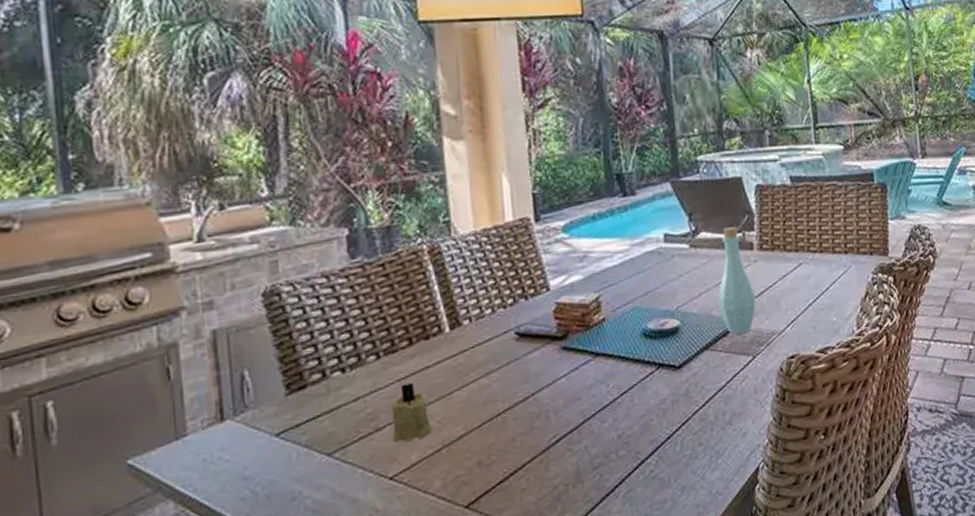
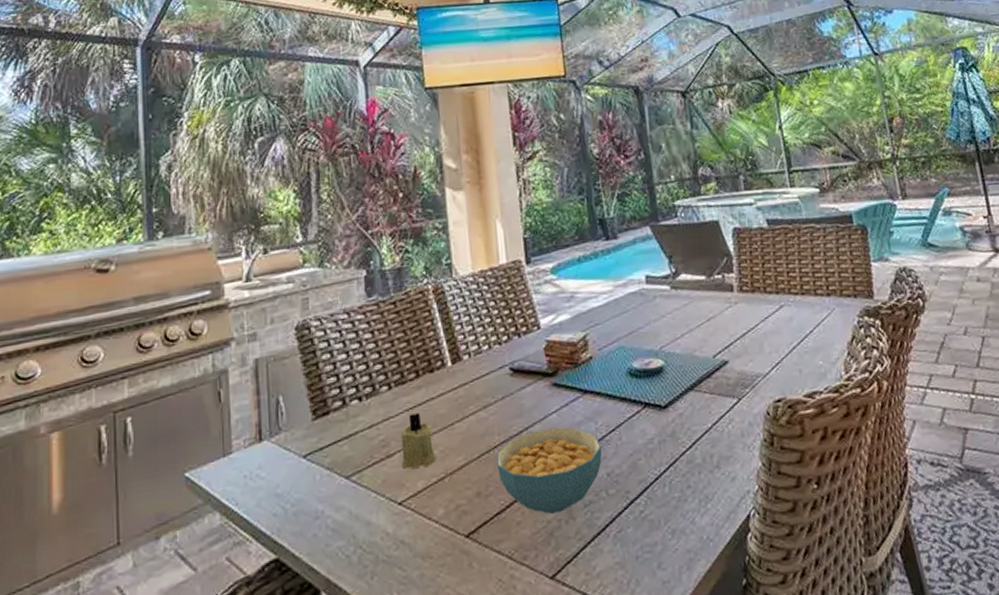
cereal bowl: none [500,391,613,479] -> present [496,427,602,514]
bottle: present [718,226,756,334] -> none [700,268,739,376]

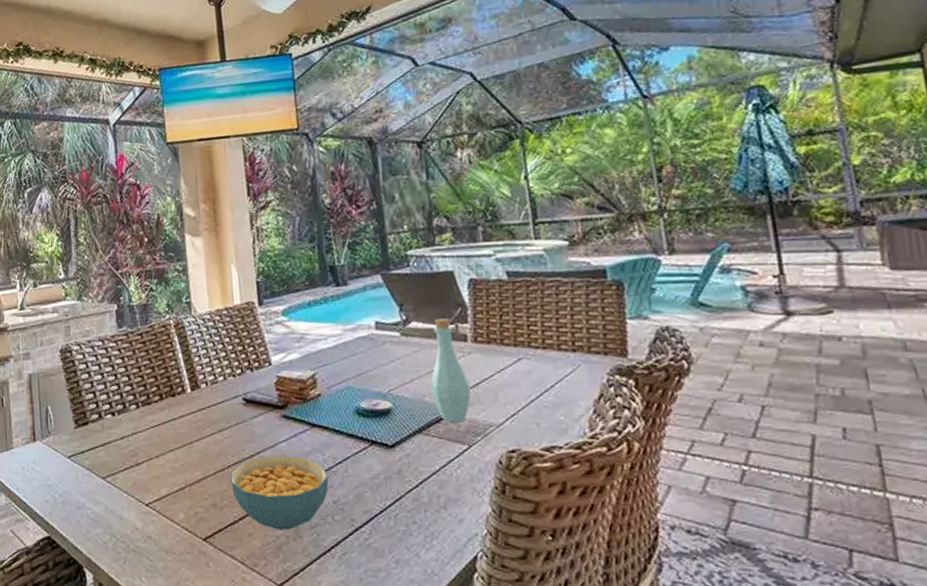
candle: present [401,413,437,469] -> none [147,430,178,476]
bottle: none [700,268,739,376] -> present [430,318,472,422]

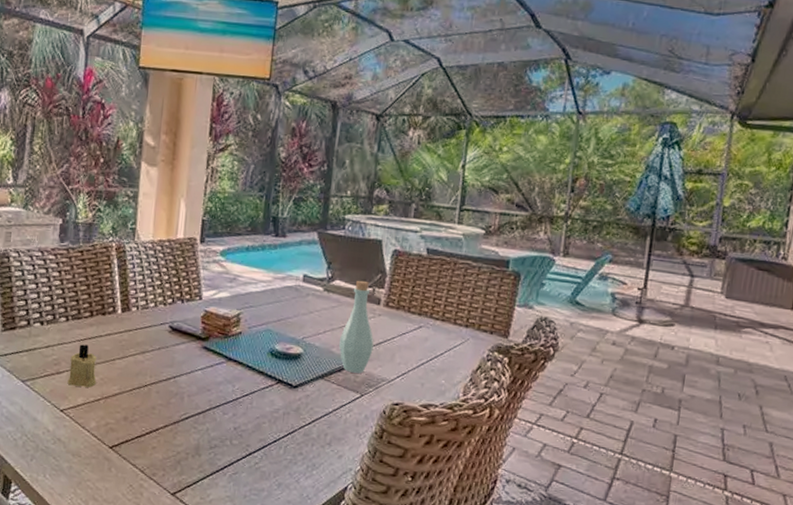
candle: none [147,430,178,476] -> present [67,344,97,388]
cereal bowl: present [230,455,329,530] -> none [144,380,234,448]

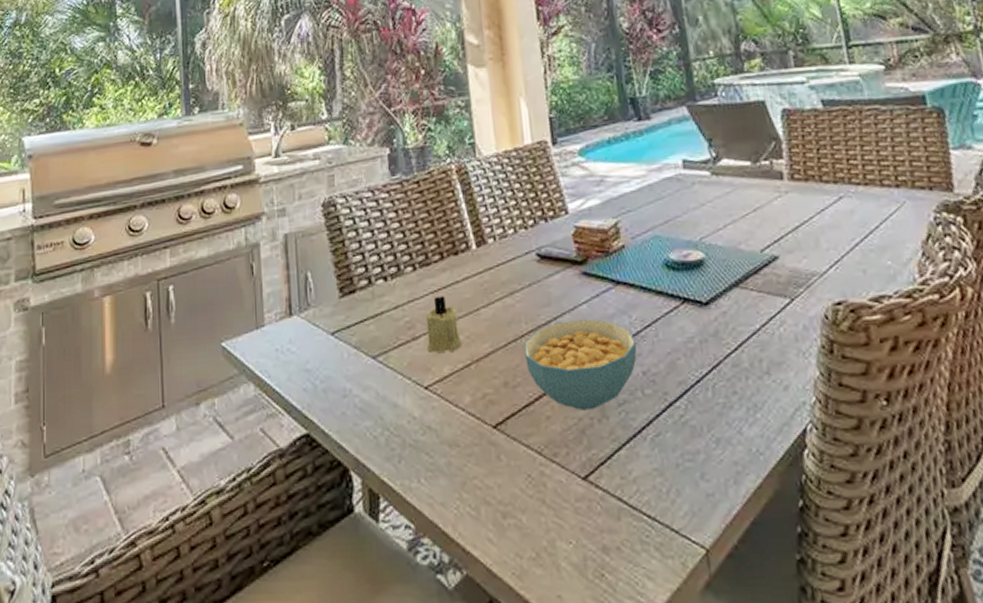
cereal bowl: none [144,380,234,448] -> present [524,319,637,411]
bottle: present [339,280,374,374] -> none [745,153,791,272]

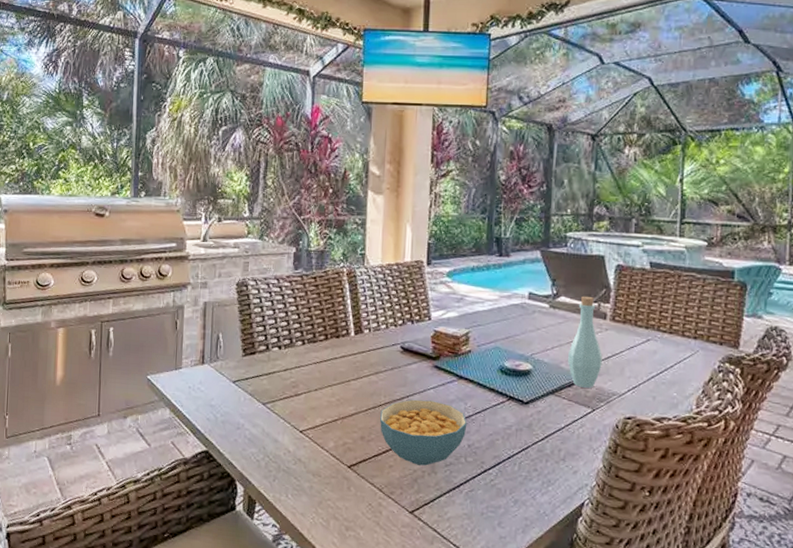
candle: present [426,296,462,353] -> none [305,367,333,409]
bottle: none [745,153,791,272] -> present [568,296,603,388]

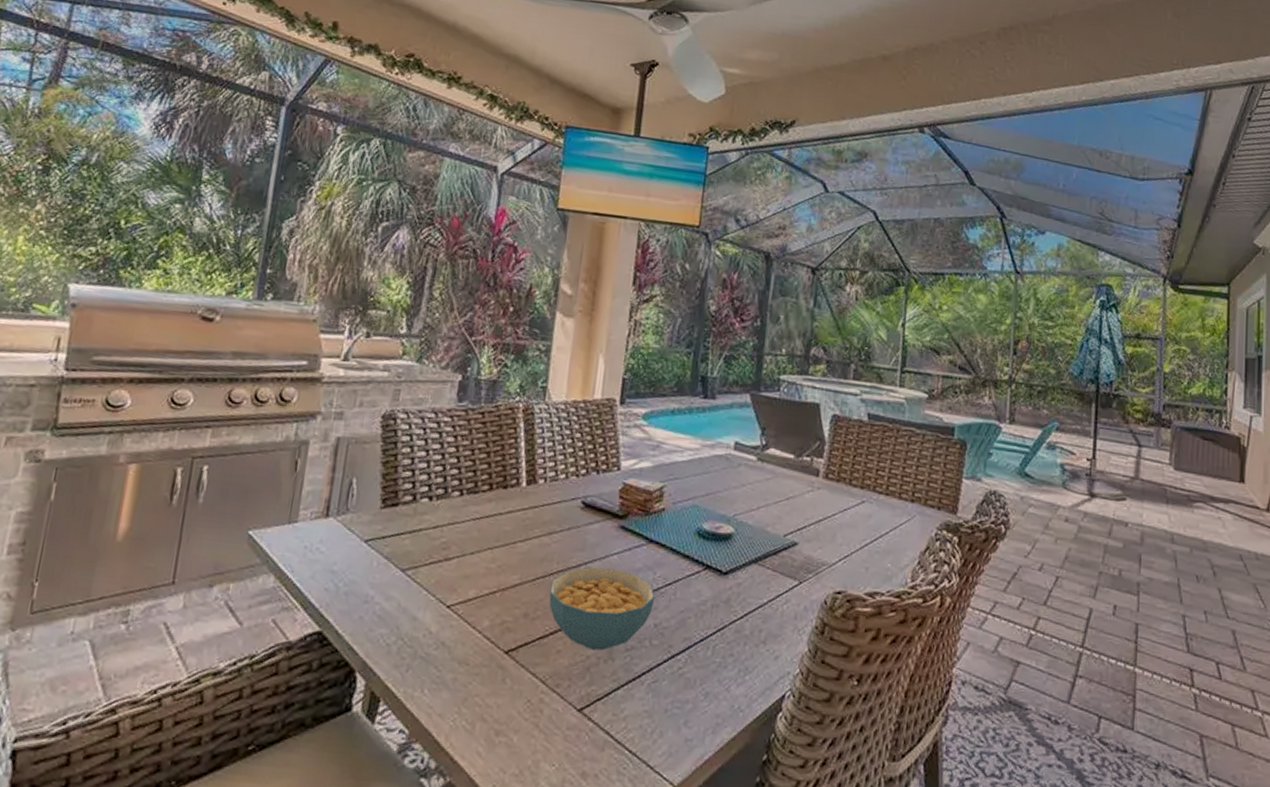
bottle: present [568,296,603,388] -> none [774,448,813,557]

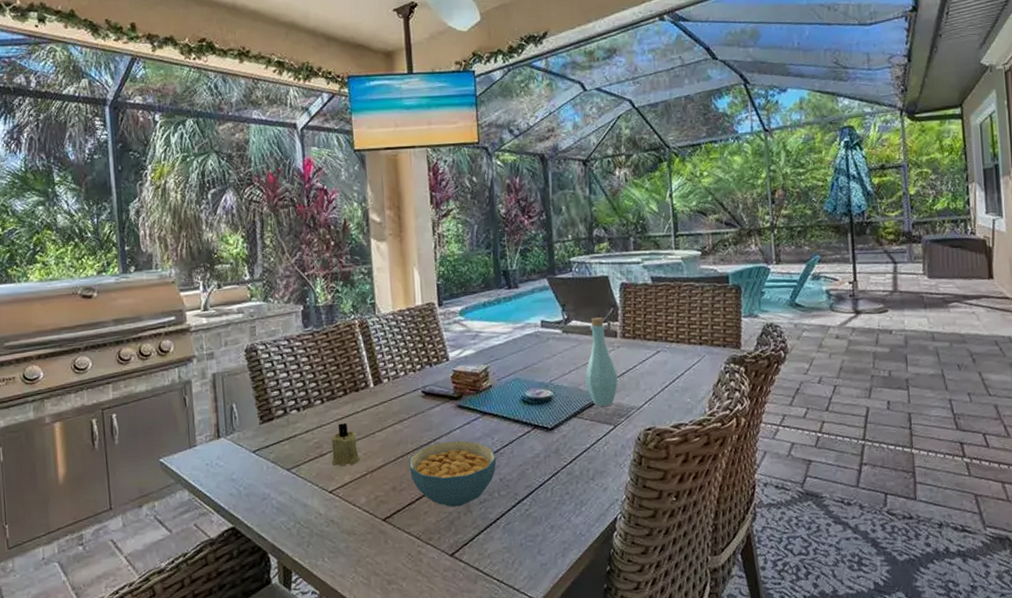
candle: none [457,524,495,577] -> present [331,423,360,466]
bottle: none [774,448,813,557] -> present [585,317,618,406]

